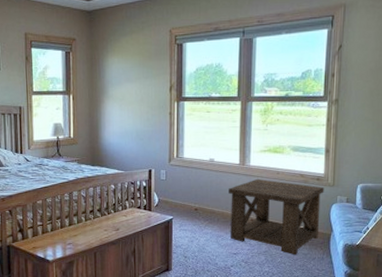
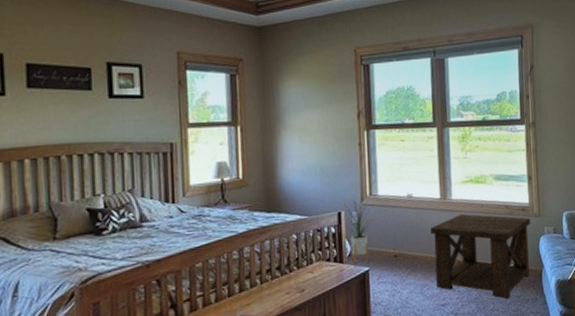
house plant: none [155,160,178,212] -> present [344,199,373,264]

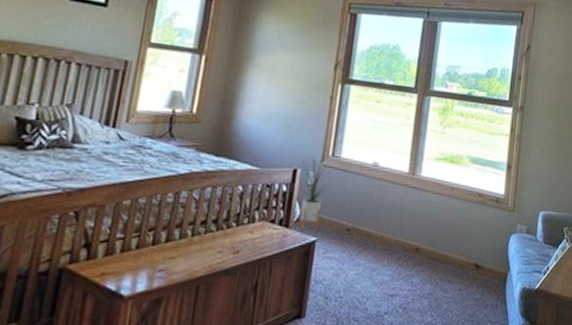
side table: present [431,213,531,299] -> none [388,194,504,300]

